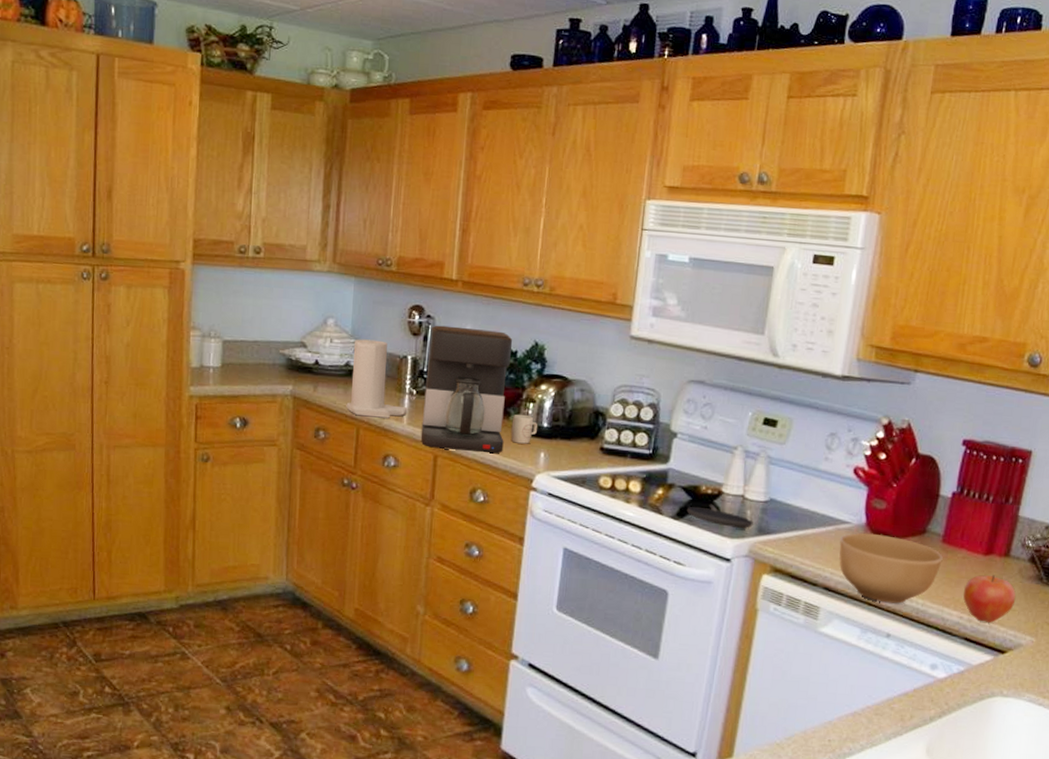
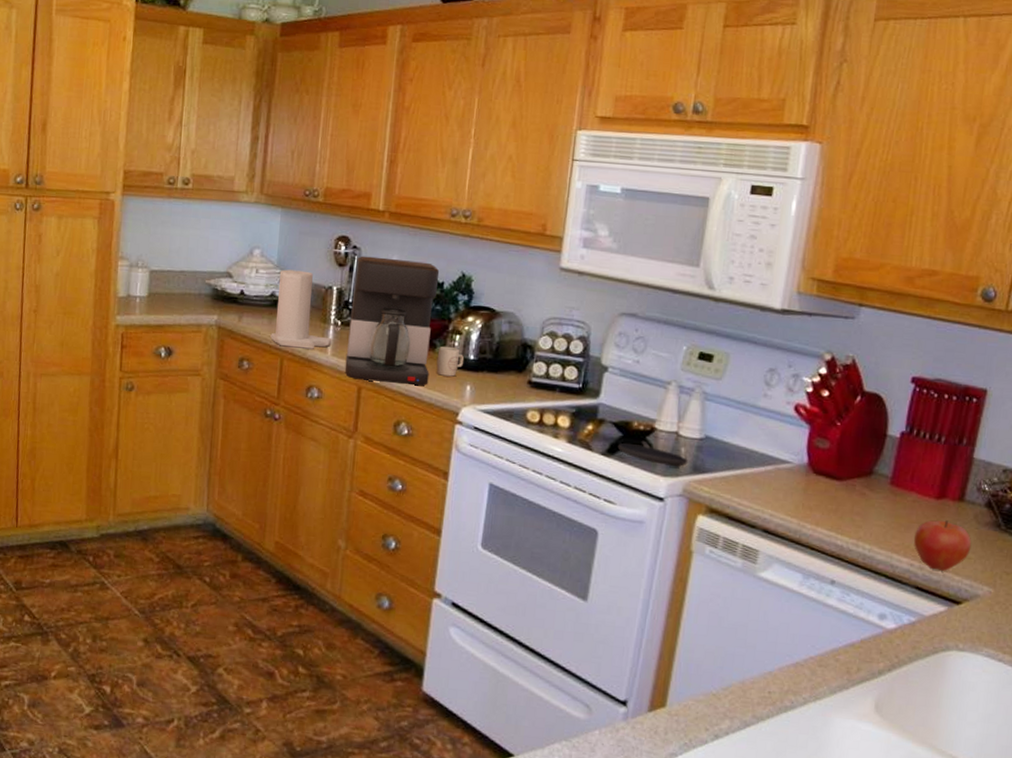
bowl: present [839,533,943,604] -> none [779,473,891,549]

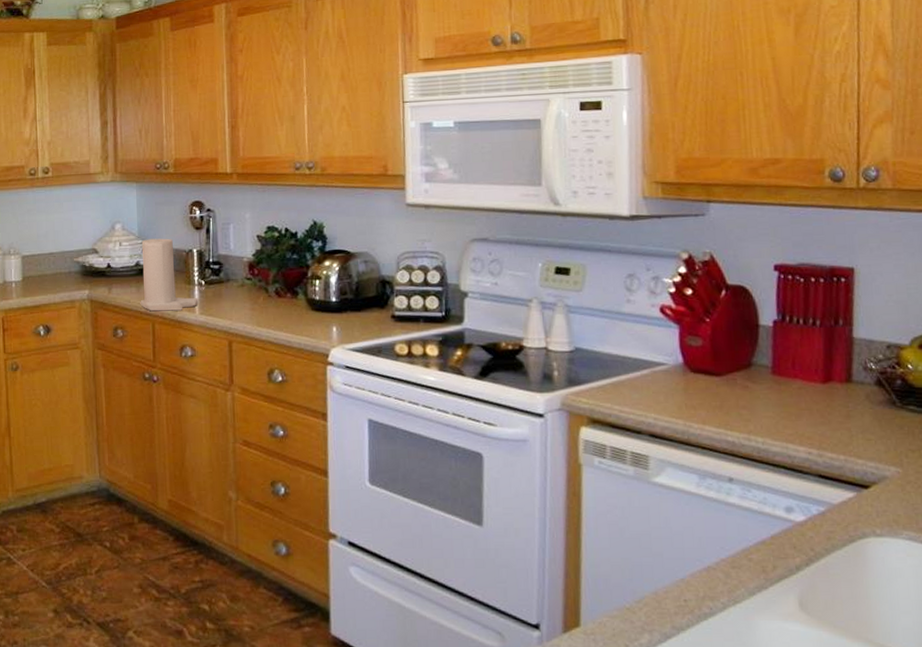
coffee maker: present [345,256,440,386] -> none [212,215,295,334]
mug: present [436,346,464,377] -> none [300,292,326,321]
frying pan: present [617,440,688,467] -> none [489,359,562,381]
apple: present [913,520,972,571] -> none [806,404,869,456]

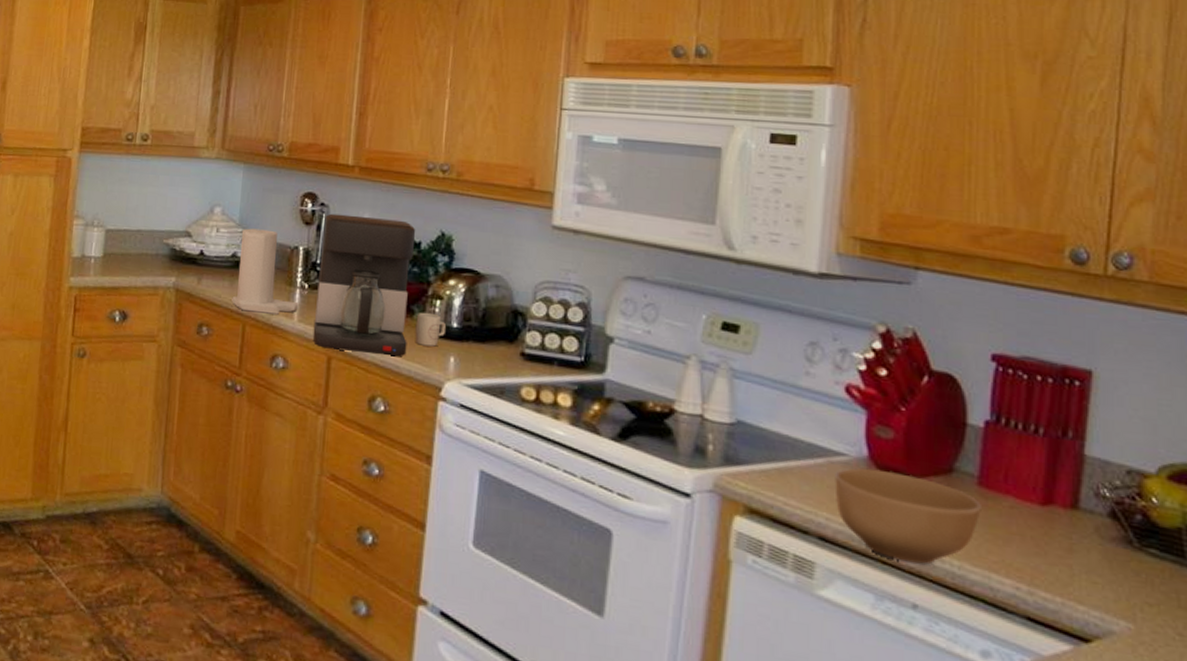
coffee maker: none [212,215,295,334] -> present [313,213,416,357]
mug: none [300,292,326,321] -> present [414,312,446,347]
bowl: none [658,372,776,445] -> present [835,468,981,564]

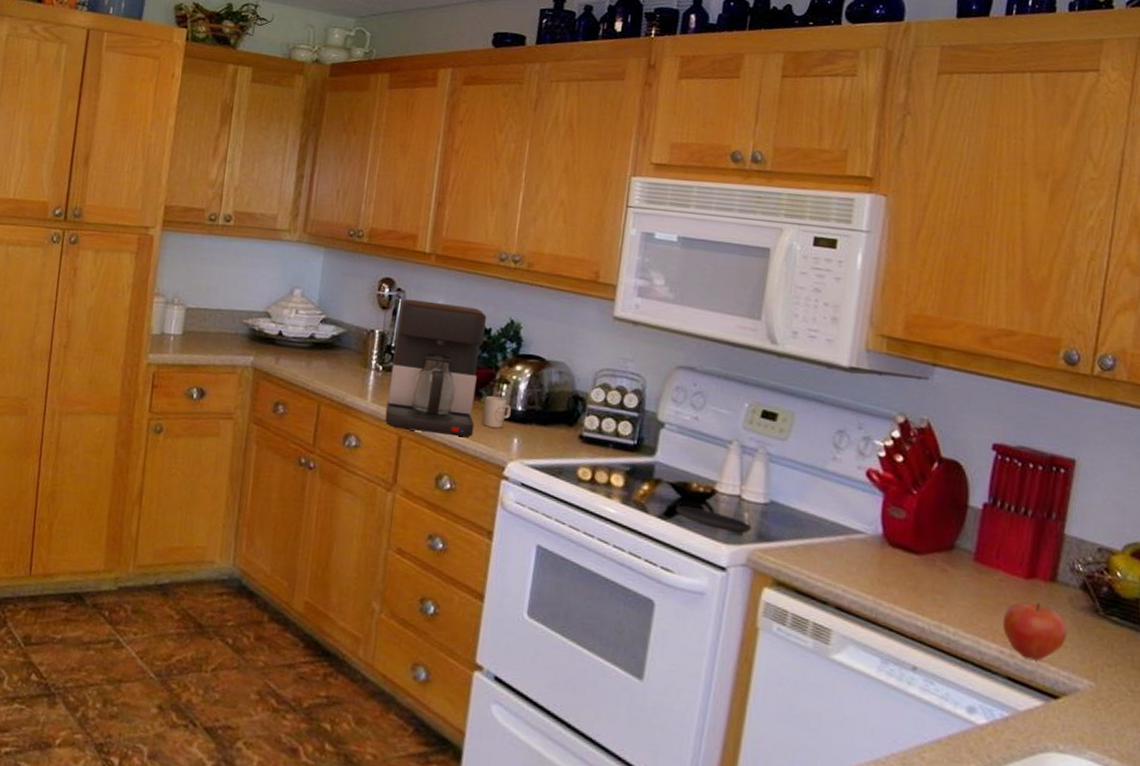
paper towel: present [231,228,299,315] -> none [308,310,373,395]
frying pan: none [630,424,717,456] -> present [675,503,752,533]
bowl: present [835,468,981,564] -> none [852,545,976,631]
apple: none [1016,532,1096,598] -> present [1002,602,1068,660]

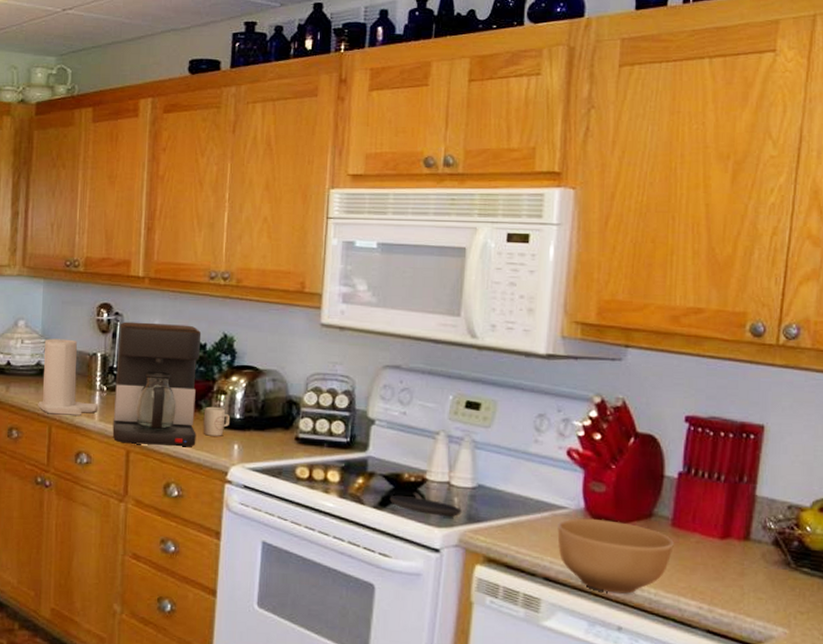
paper towel: none [308,310,373,395] -> present [38,338,99,416]
bowl: none [852,545,976,631] -> present [557,518,674,594]
apple: present [1002,602,1068,660] -> none [700,560,762,613]

